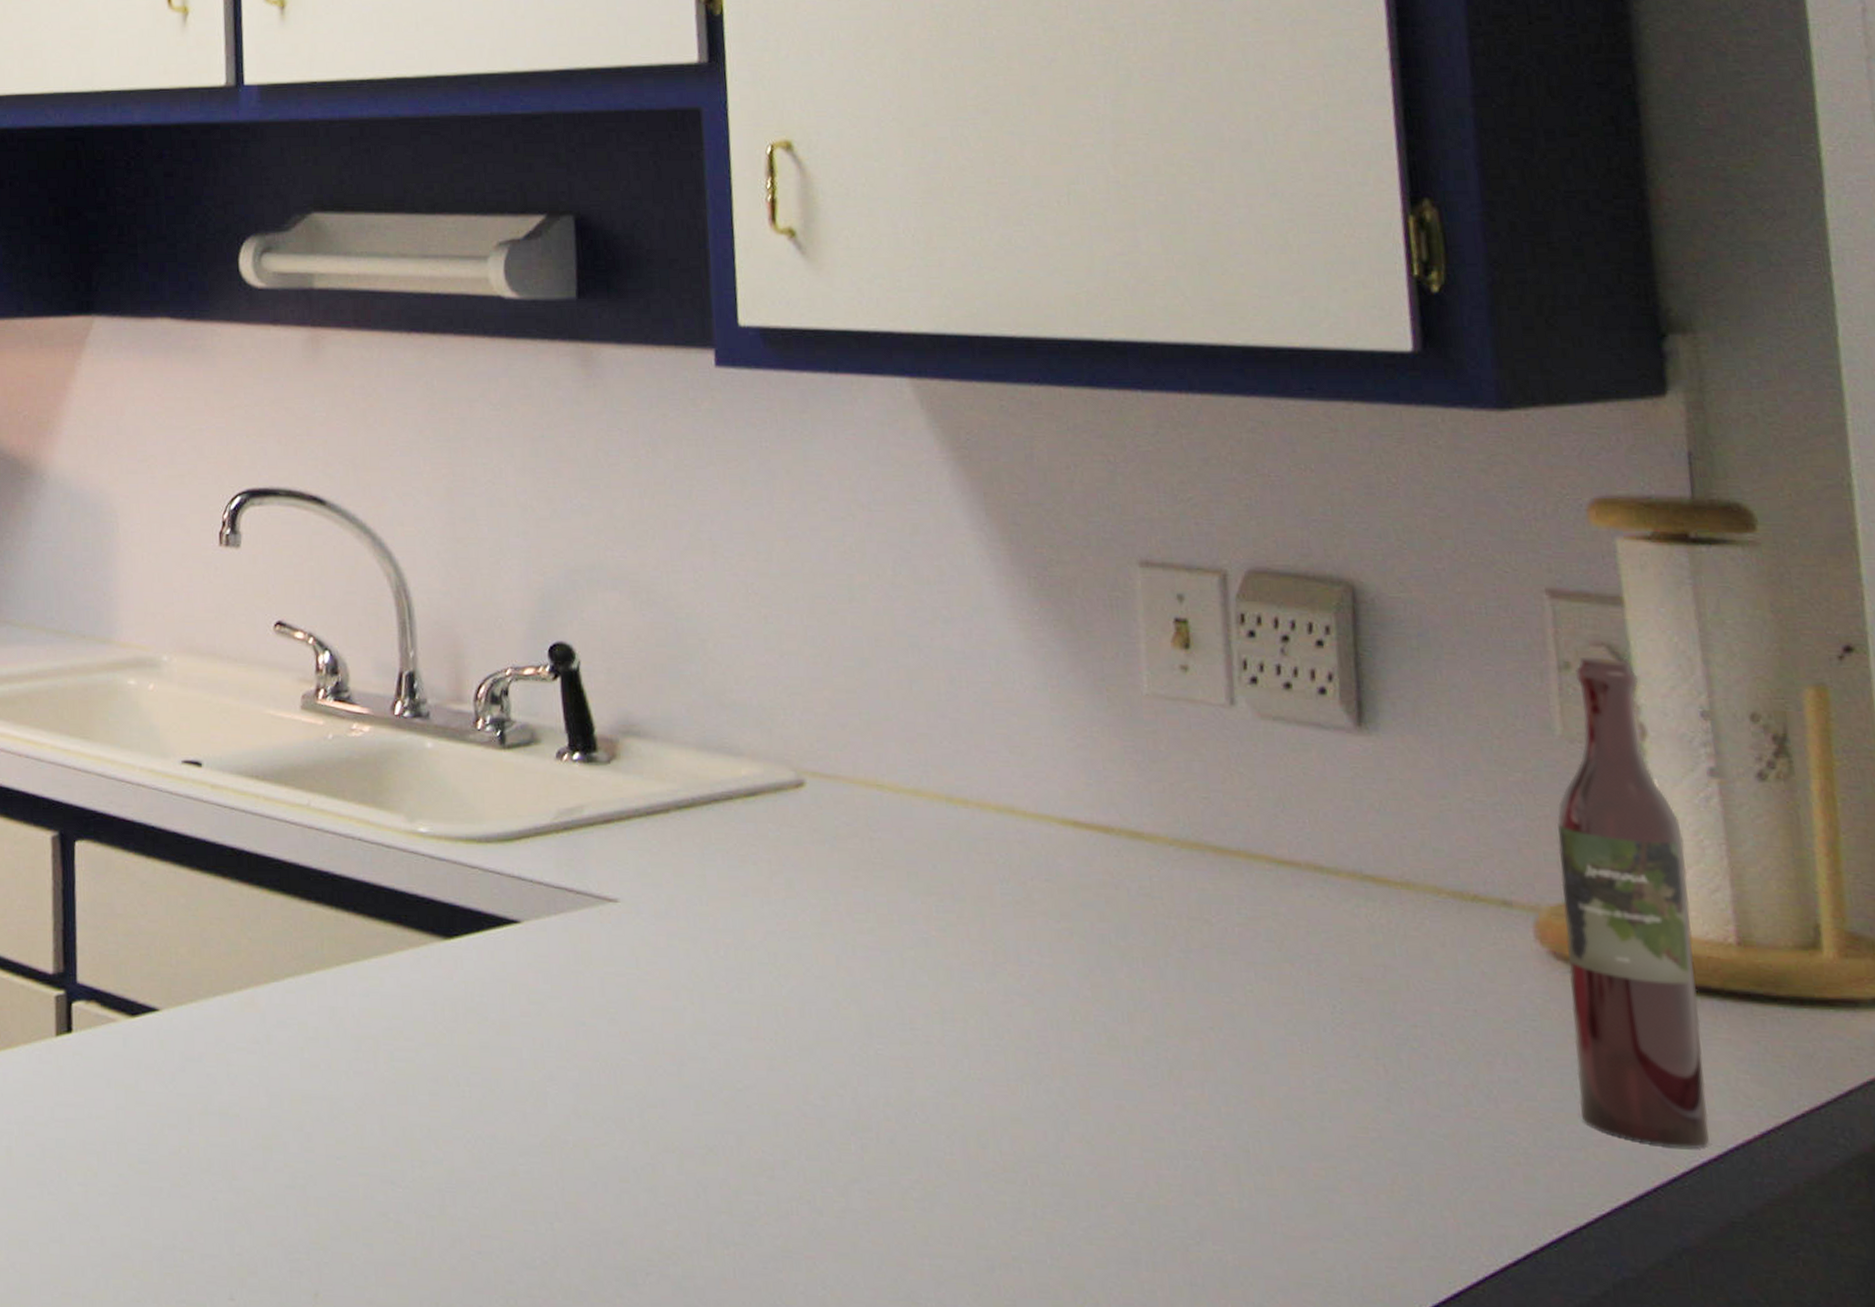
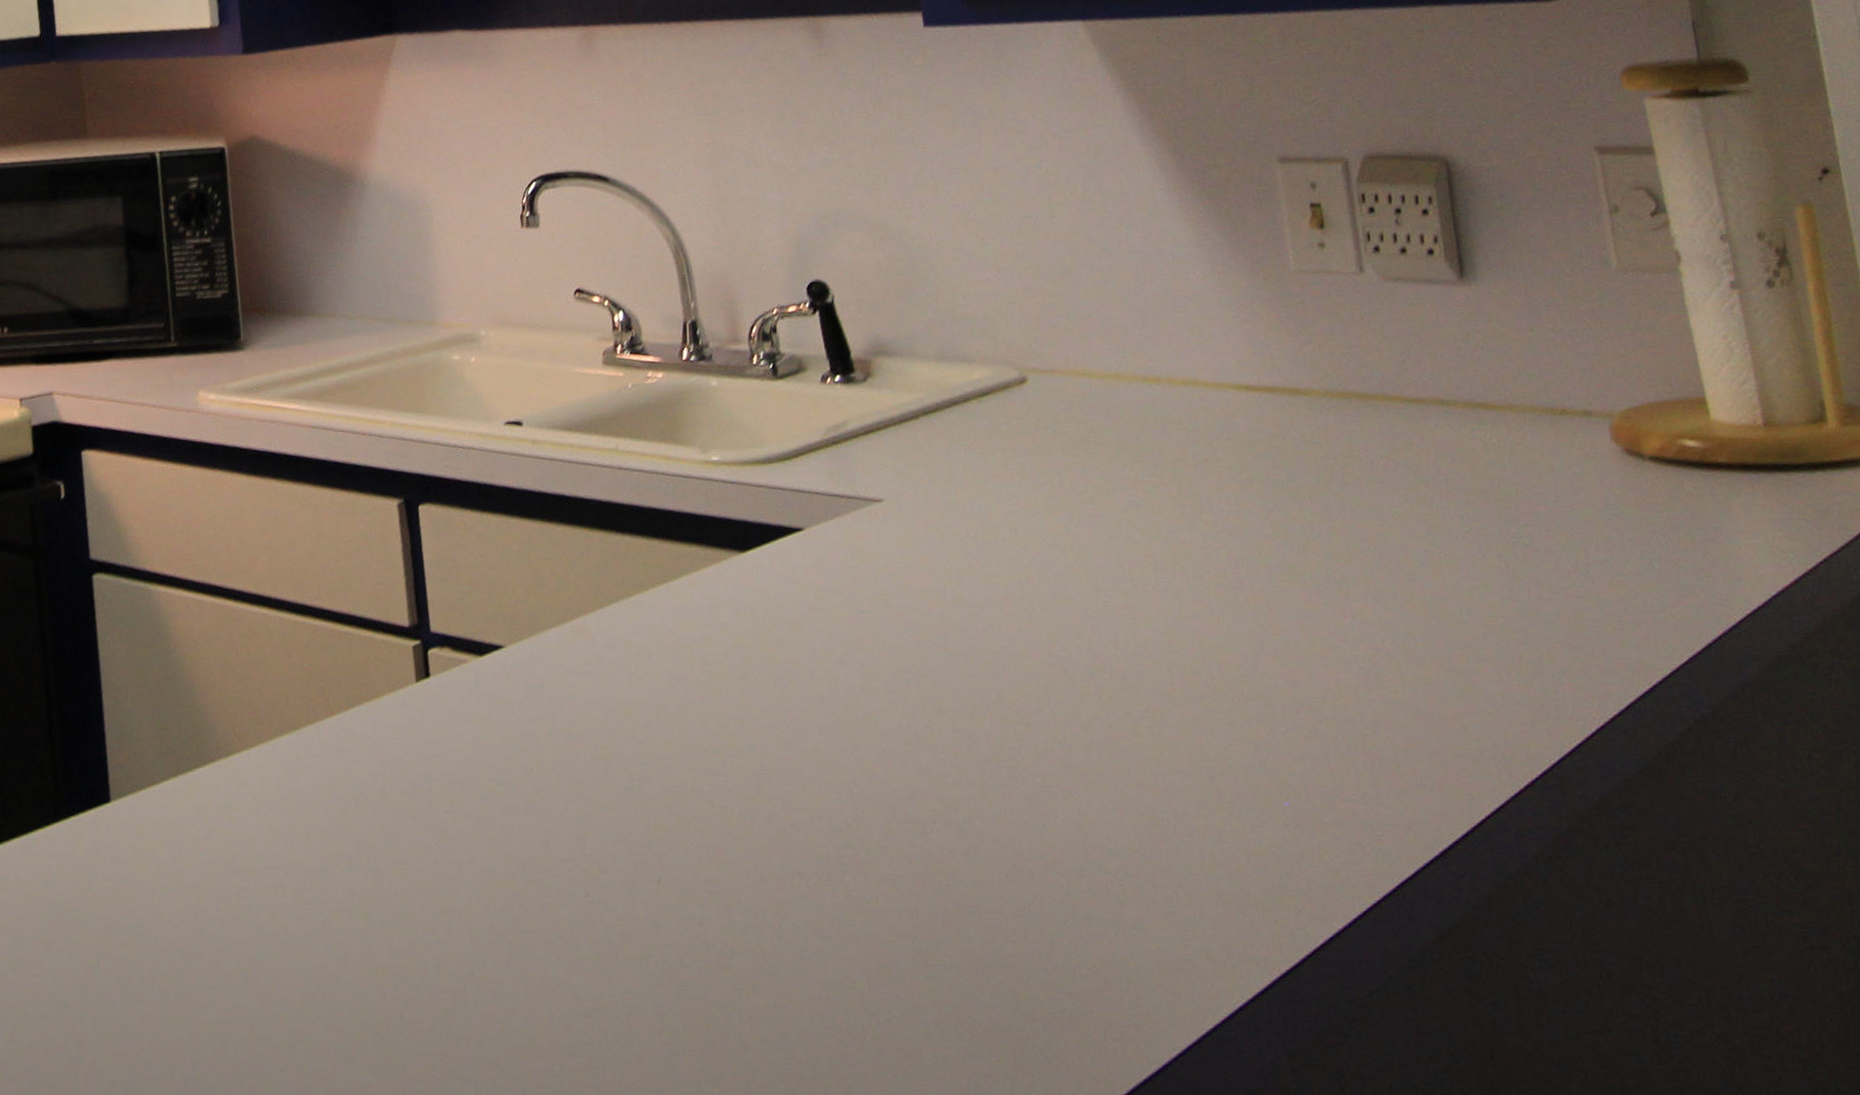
wine bottle: present [1557,657,1709,1147] -> none [1619,198,1757,600]

